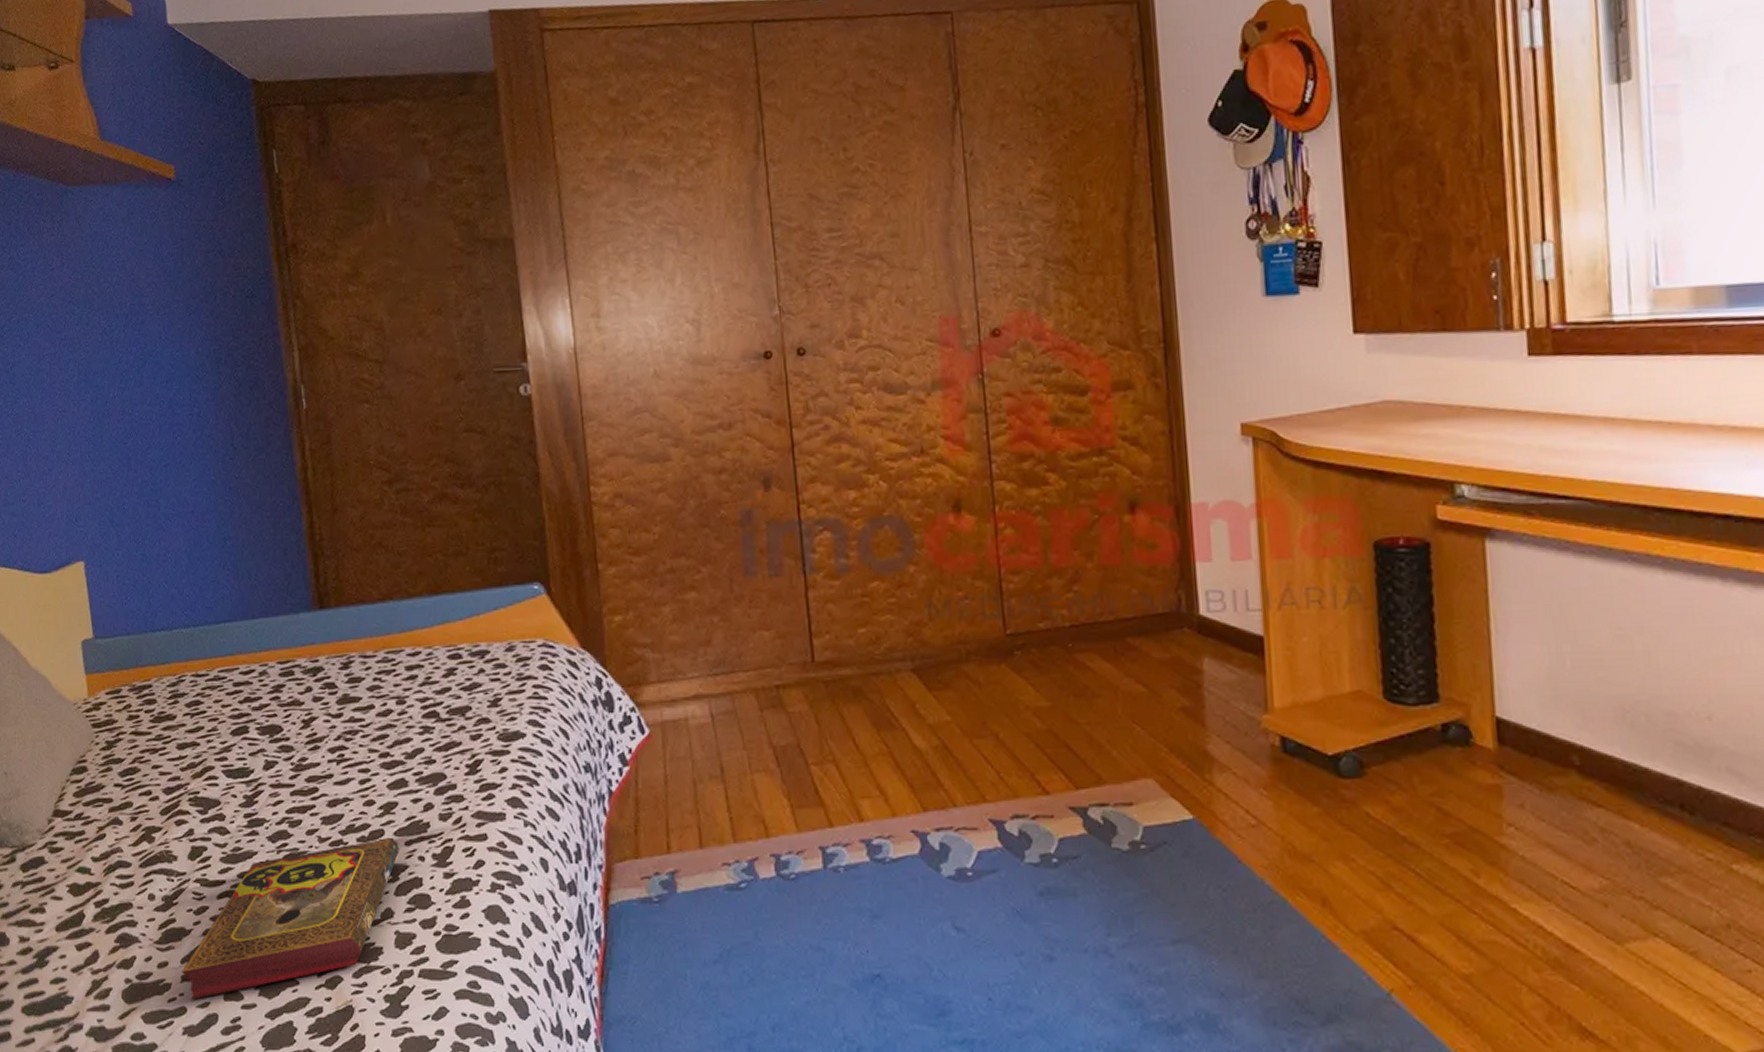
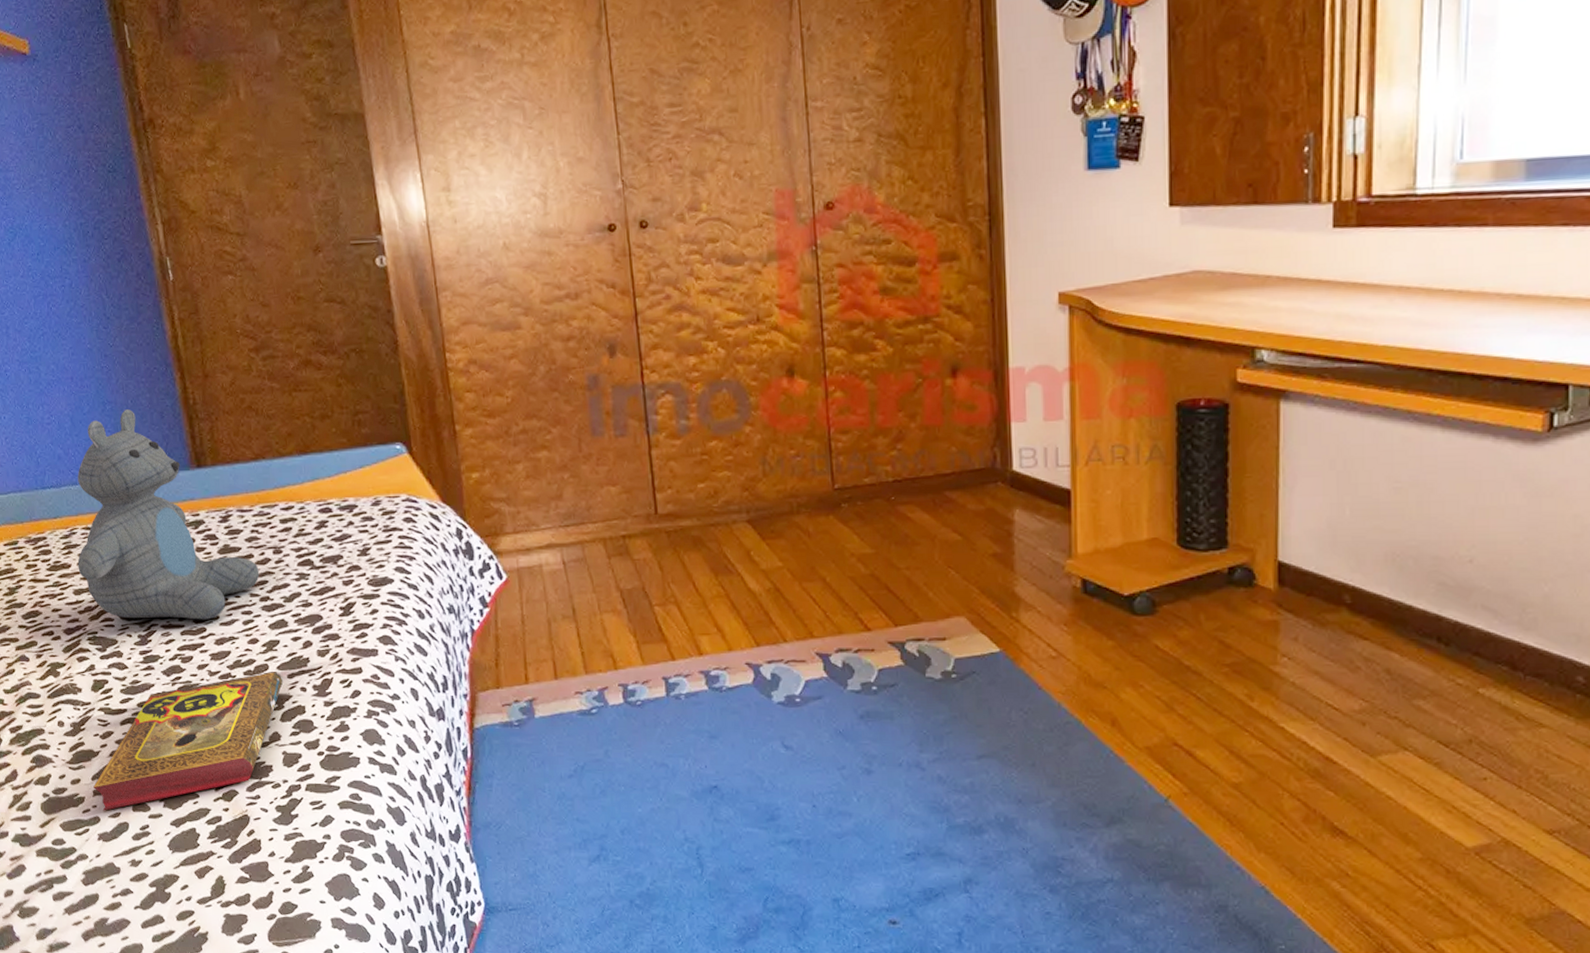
teddy bear: none [183,546,380,779] -> present [77,409,260,620]

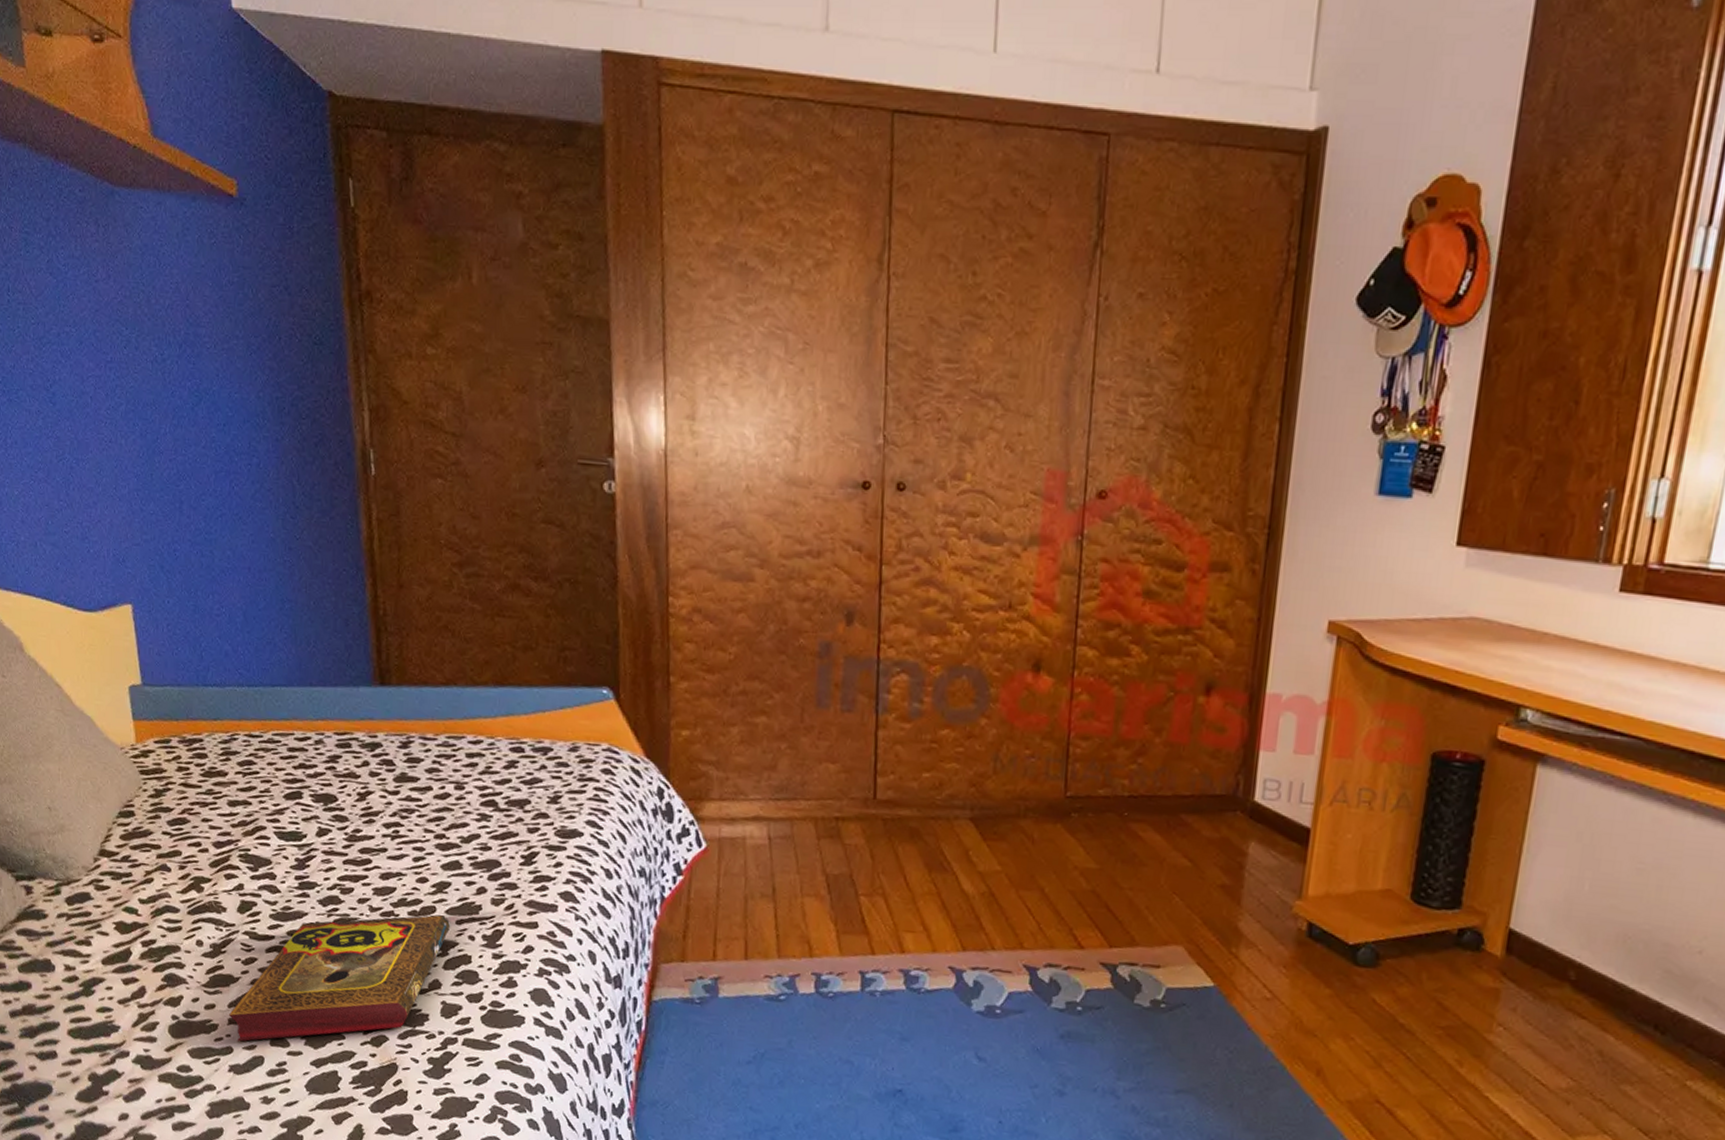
teddy bear: present [77,409,260,620] -> none [235,611,437,851]

